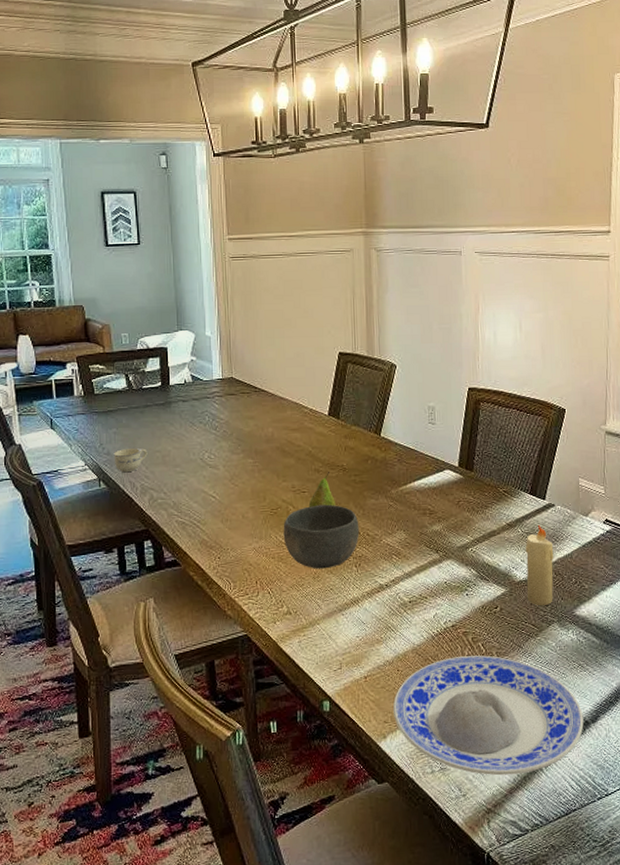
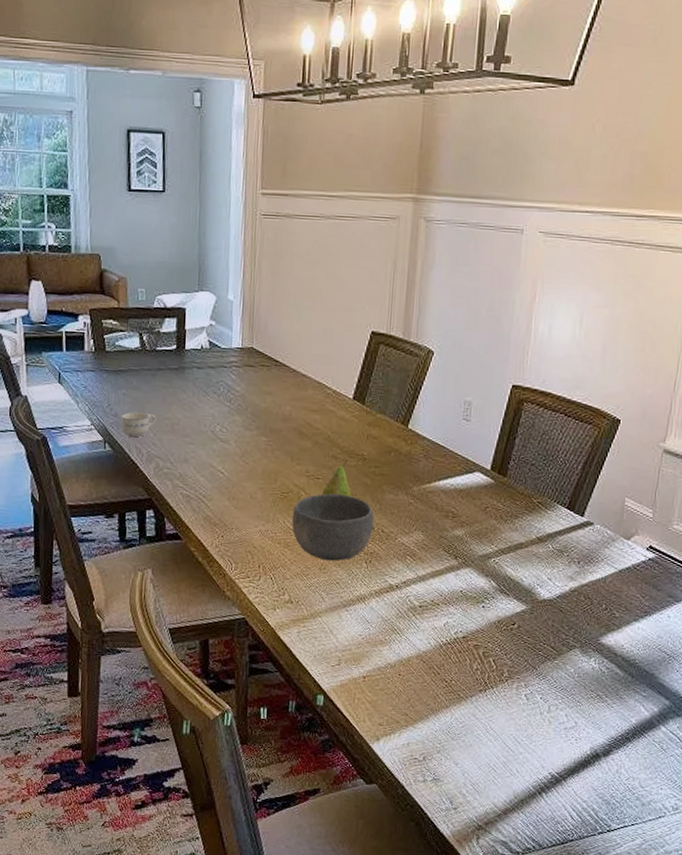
plate: present [393,655,584,776] -> none [390,669,595,797]
candle: present [525,524,554,606] -> none [549,542,586,630]

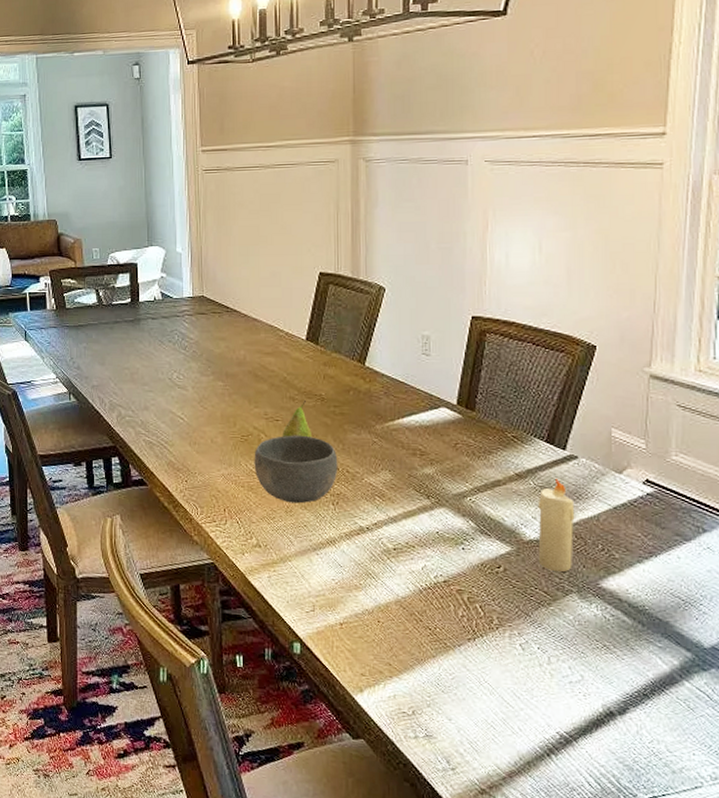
cup: present [121,411,157,438] -> none [83,363,116,388]
candle: none [549,542,586,630] -> present [537,478,575,573]

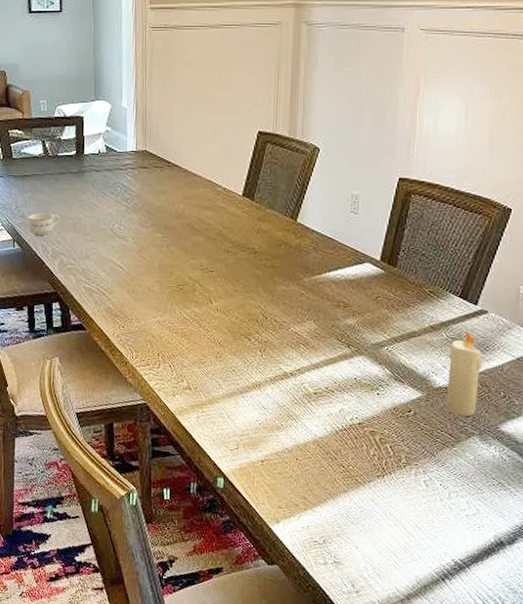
cup: none [83,363,116,388] -> present [28,212,60,236]
bowl: present [254,435,338,504] -> none [188,285,267,350]
fruit: present [282,401,313,438] -> none [215,253,245,289]

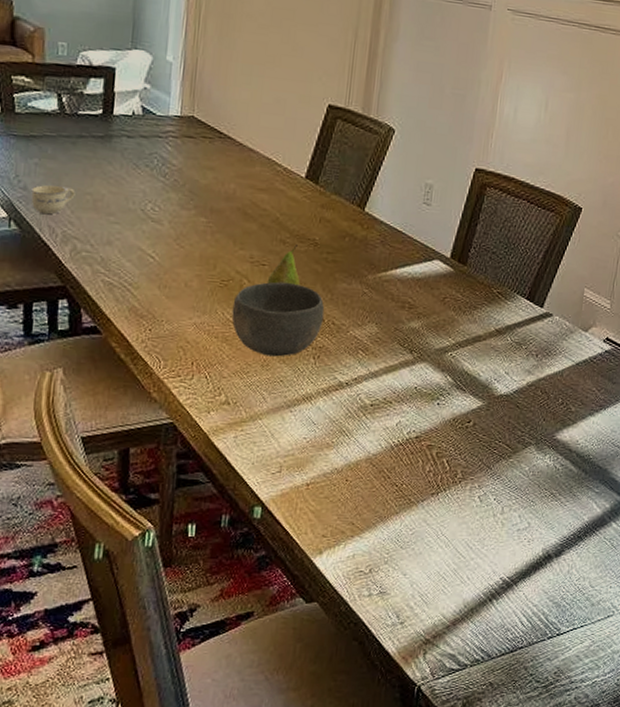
bowl: none [188,285,267,350] -> present [231,281,325,357]
fruit: none [215,253,245,289] -> present [267,245,301,286]
candle: present [445,330,482,417] -> none [505,334,544,426]

